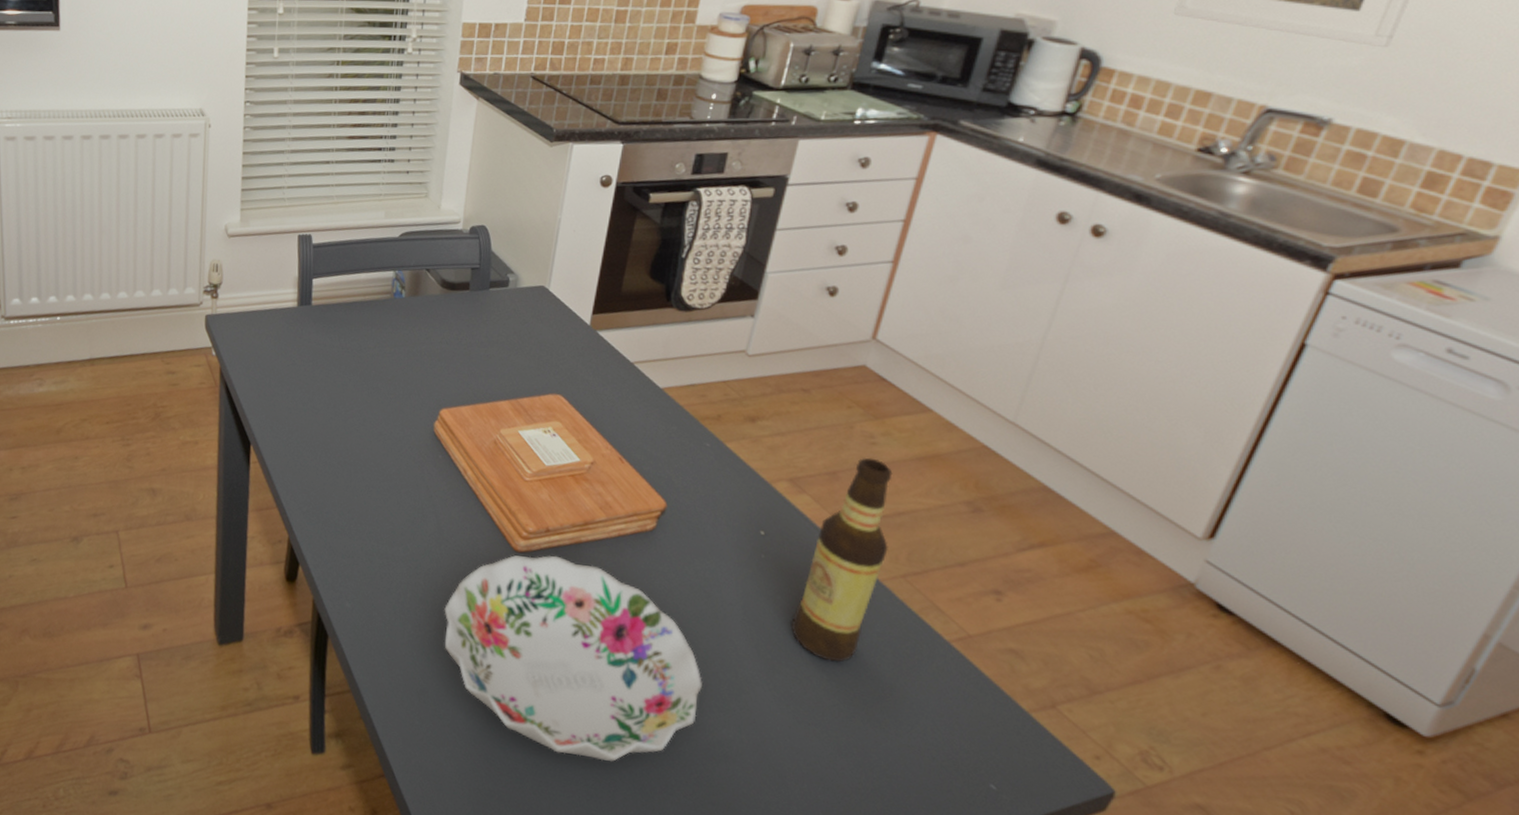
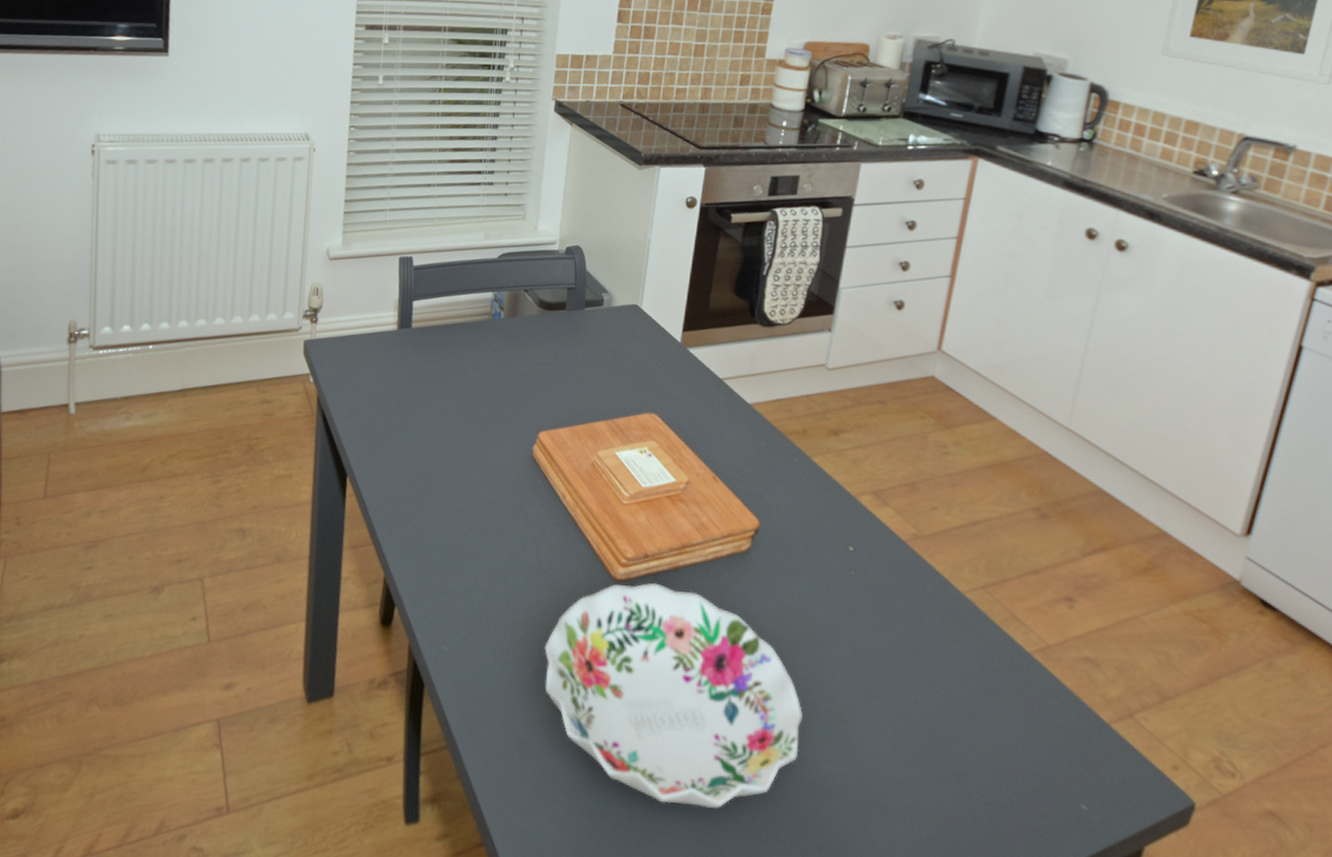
bottle: present [791,457,893,662] -> none [884,467,967,681]

